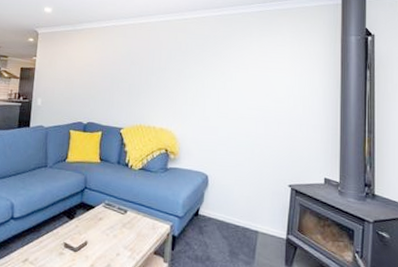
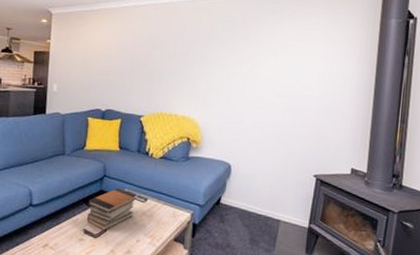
book stack: none [67,200,117,244] -> present [87,188,137,230]

